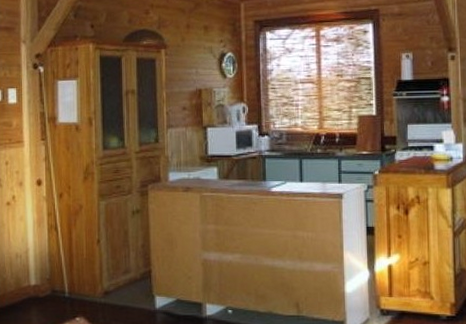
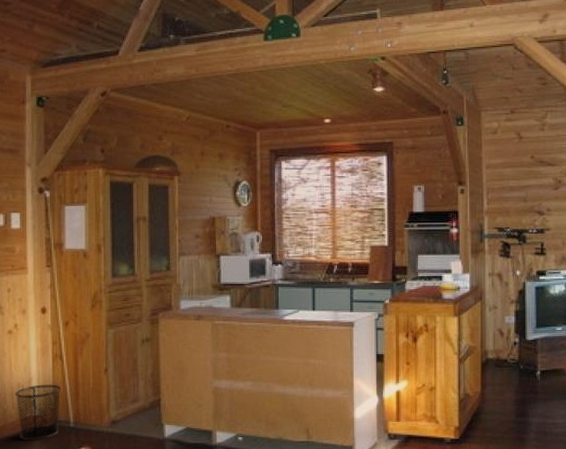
waste bin: none [13,255,57,310] -> present [15,384,62,441]

